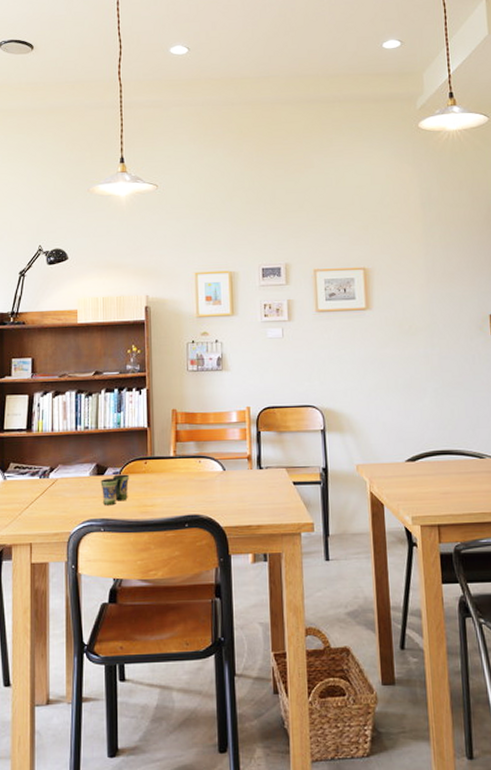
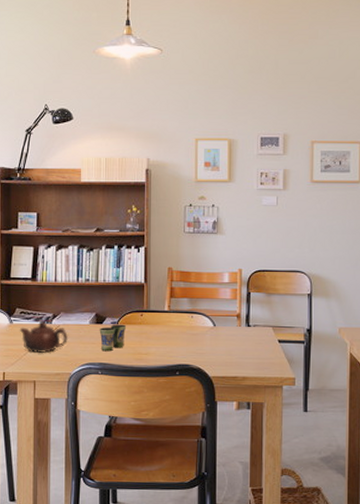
teapot: none [13,474,67,512] -> present [19,320,68,354]

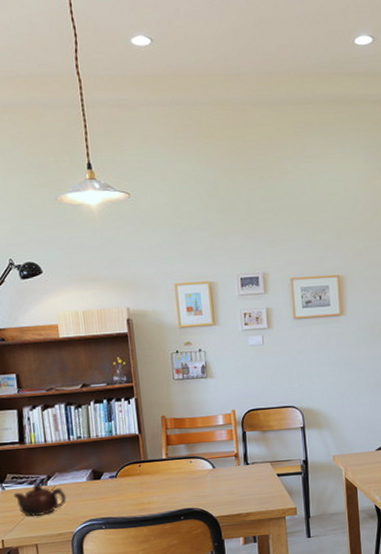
cup: present [99,324,127,352] -> none [97,477,126,506]

